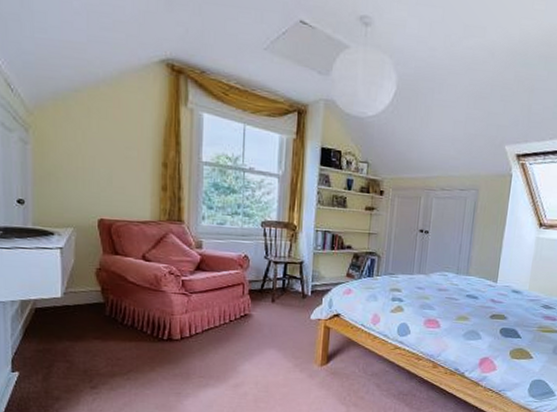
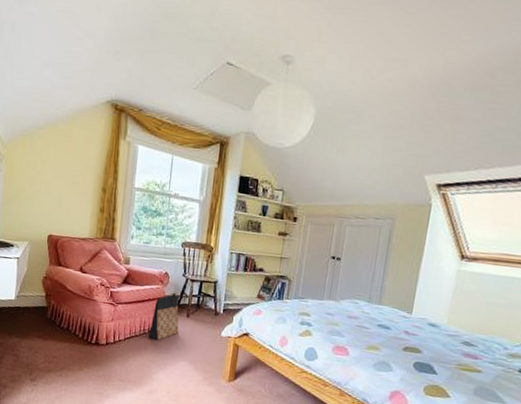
bag: none [230,277,264,330] -> present [149,293,180,341]

